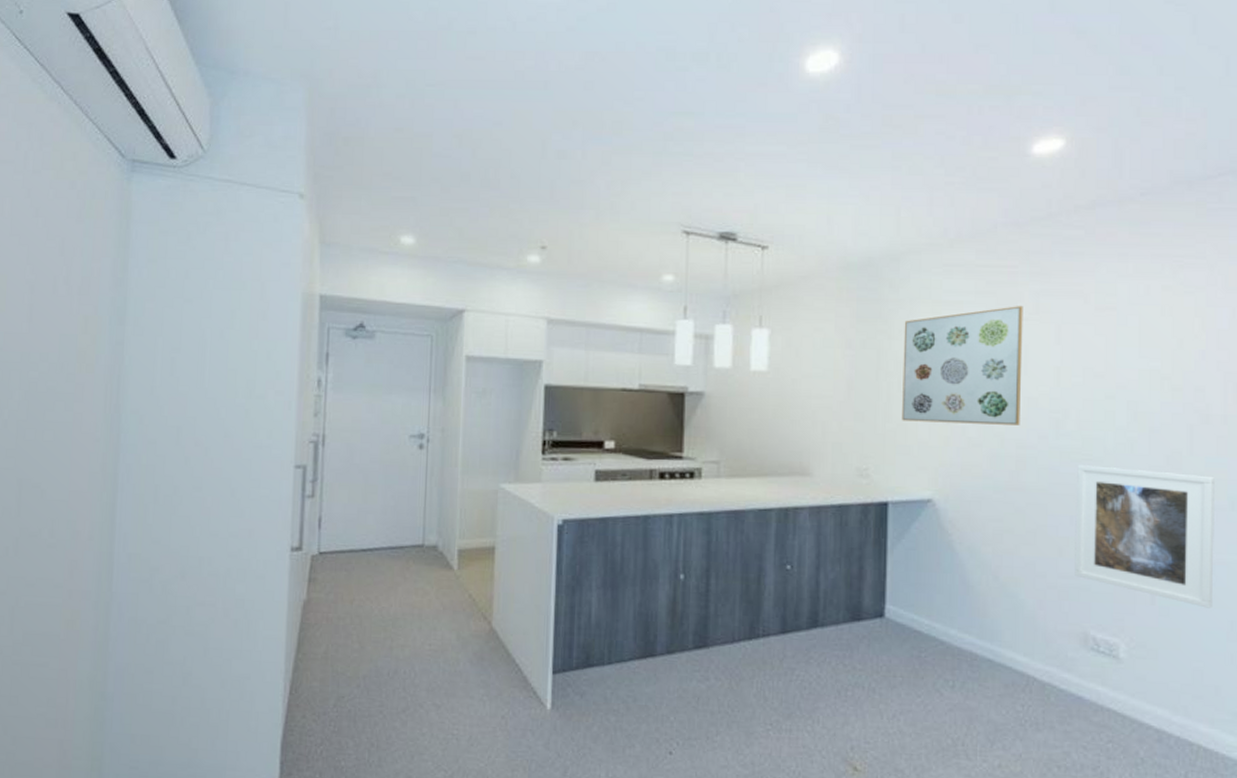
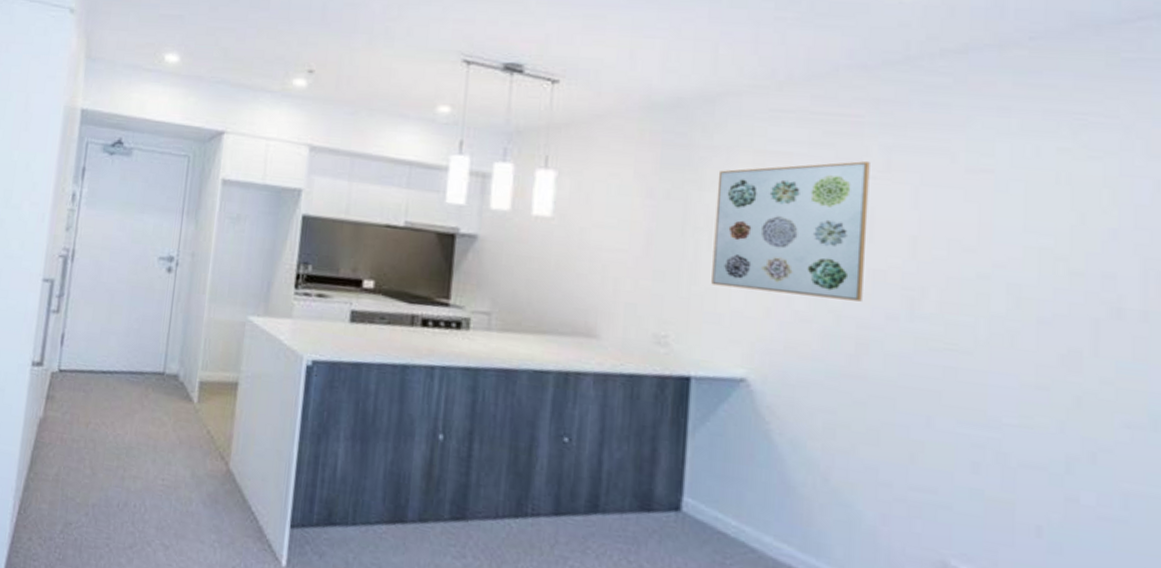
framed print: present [1075,465,1215,608] -> none [931,355,1129,552]

